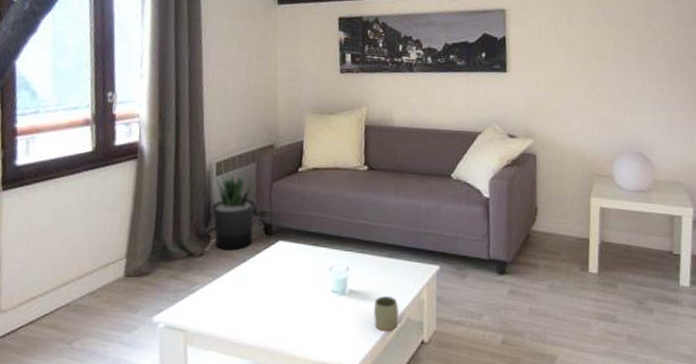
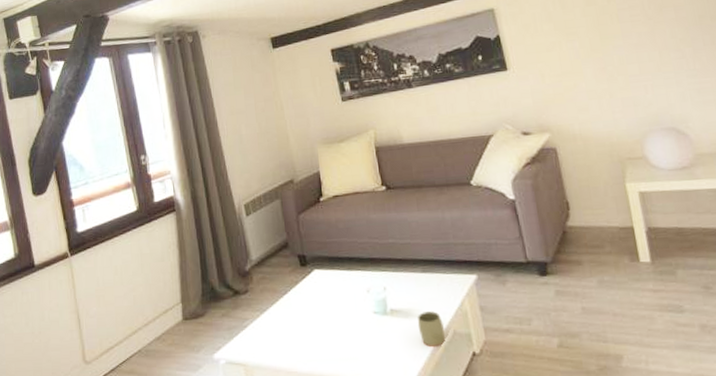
planter: present [212,170,255,251] -> none [246,210,290,285]

